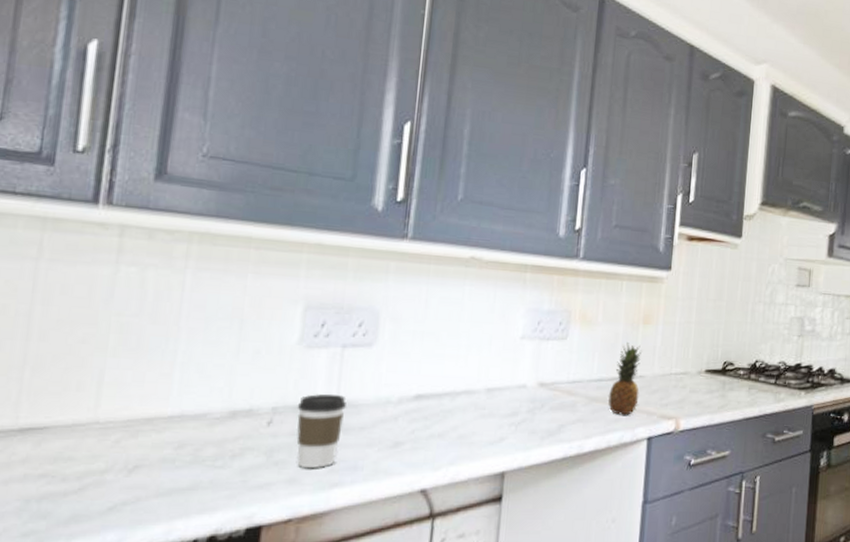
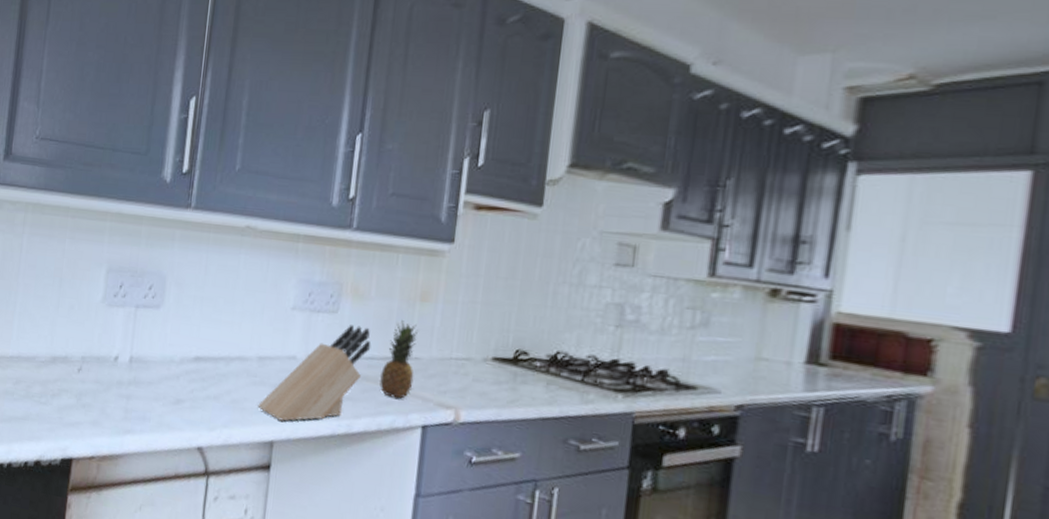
coffee cup: present [296,393,347,468] -> none [99,348,138,415]
knife block: none [487,350,600,450] -> present [258,325,371,421]

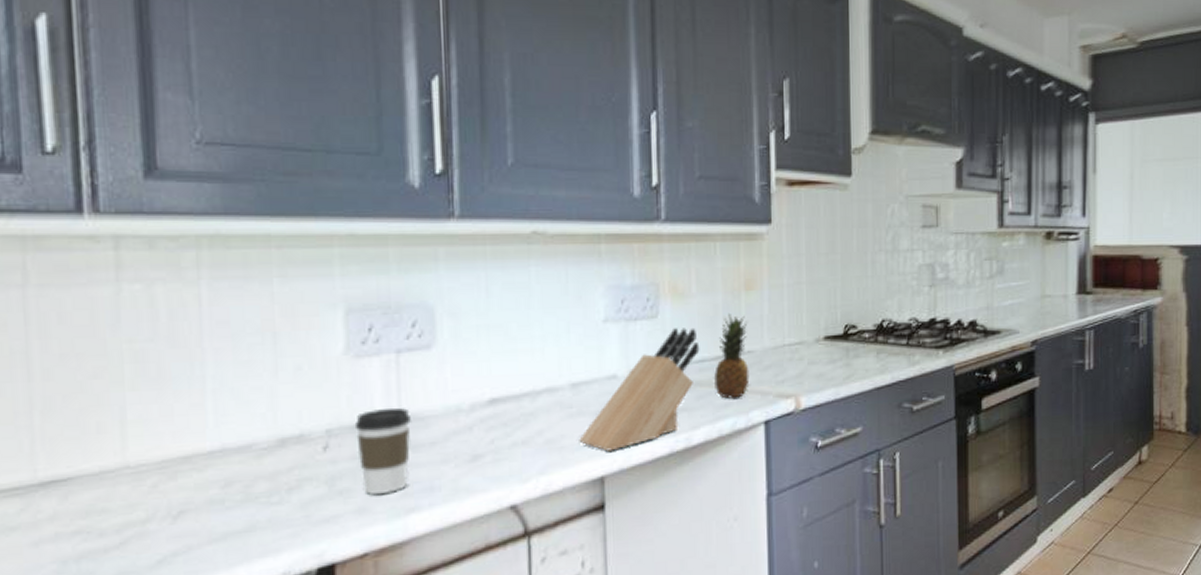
coffee cup: none [99,348,138,415] -> present [354,407,411,494]

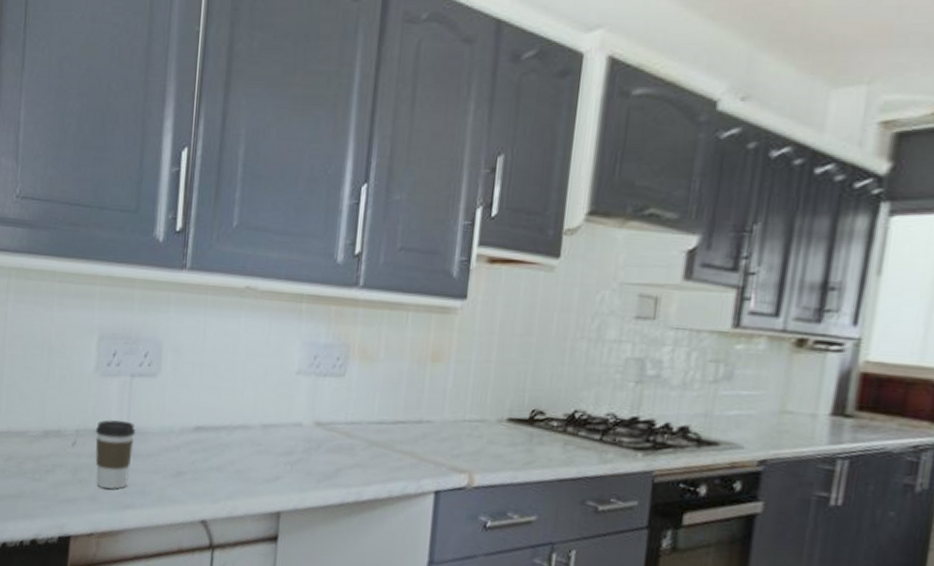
knife block: present [579,327,700,452] -> none [263,388,381,491]
fruit: present [713,314,750,399] -> none [389,382,429,464]

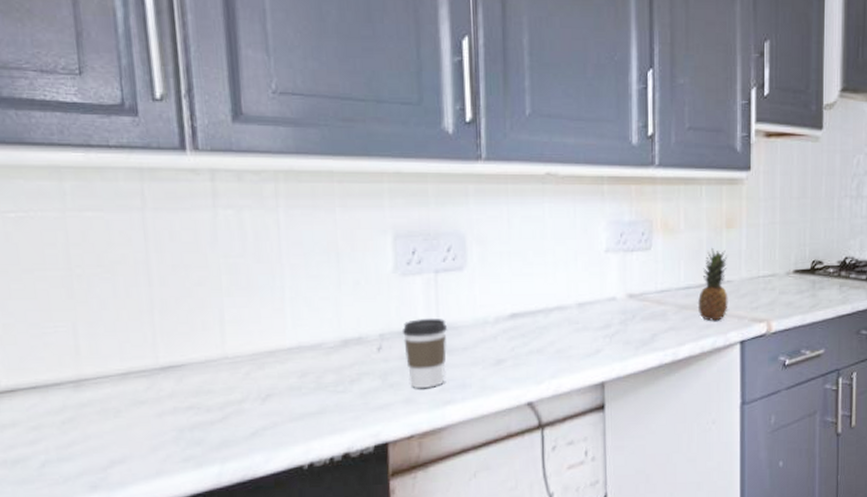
fruit: none [389,382,429,464] -> present [697,248,728,321]

